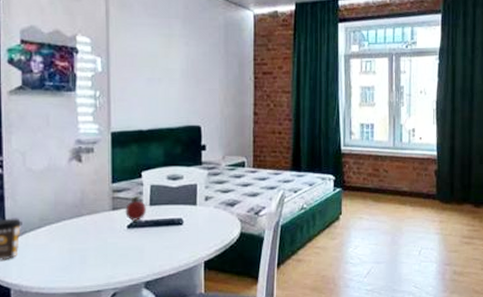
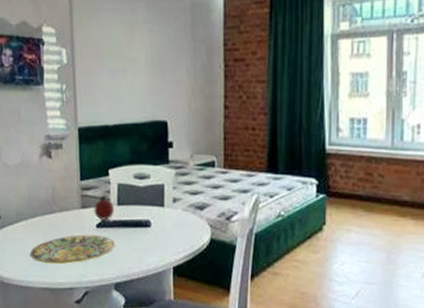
plate: none [52,235,147,268] -> present [29,234,116,264]

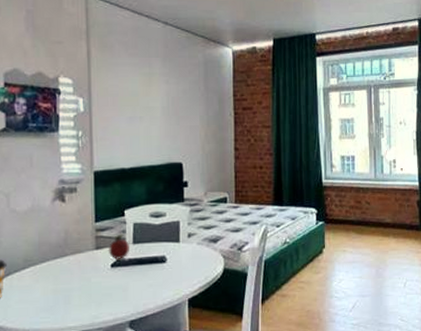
plate: present [29,234,116,264] -> none [37,274,131,309]

